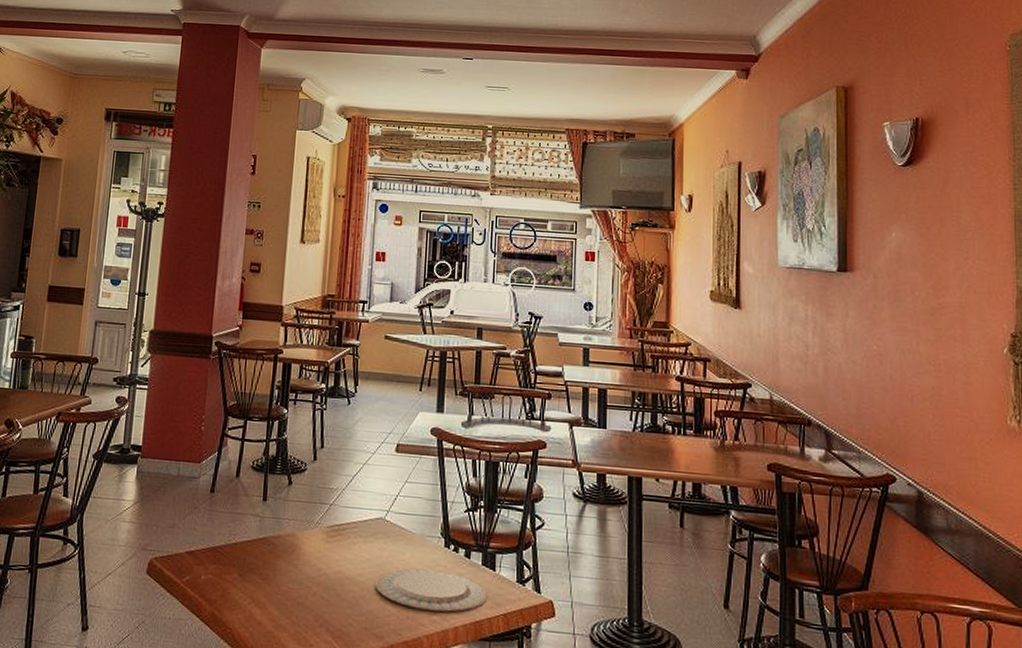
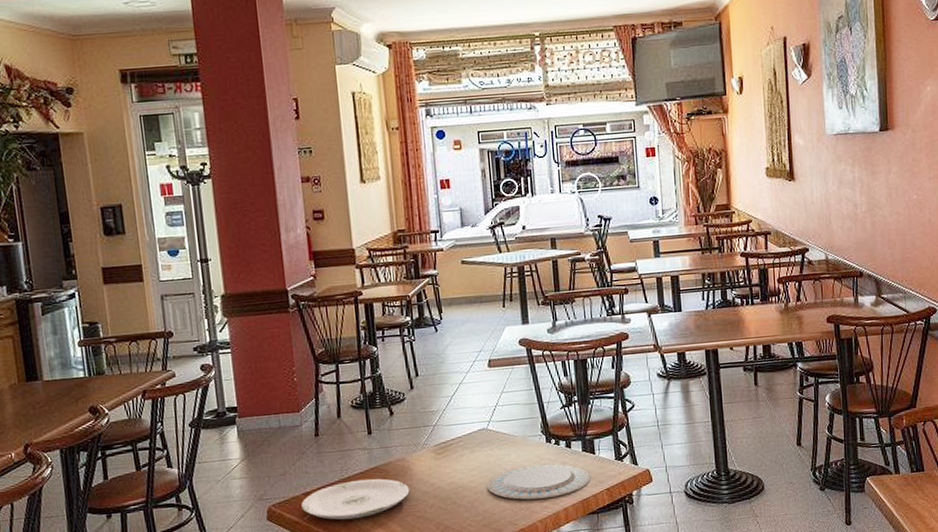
plate: none [183,547,295,592] -> present [301,478,410,520]

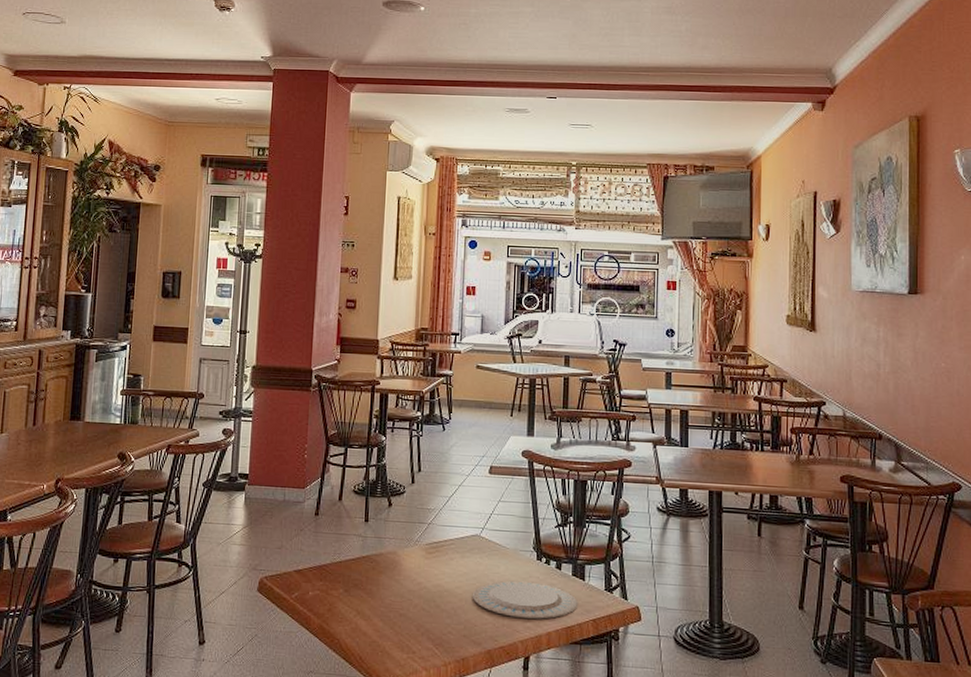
plate: present [301,478,410,520] -> none [292,565,396,606]

